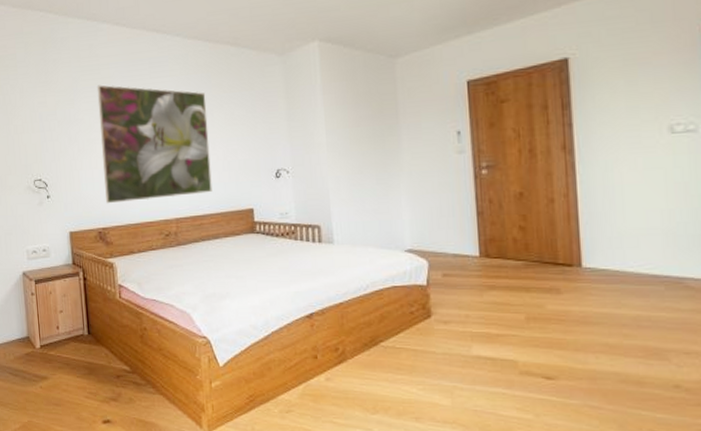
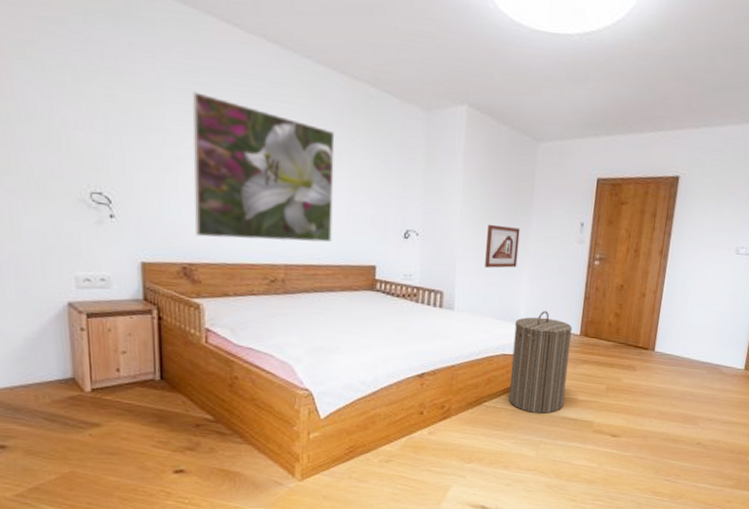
picture frame: none [356,149,393,195] -> present [485,224,521,268]
laundry hamper: none [401,233,475,352] -> present [508,311,573,414]

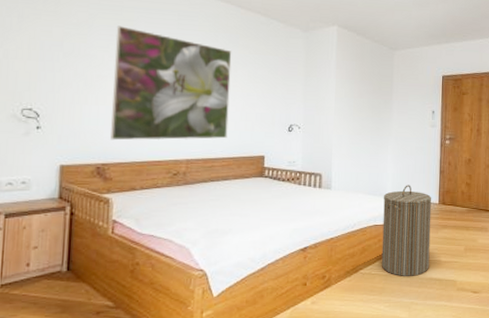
picture frame: present [485,224,521,268] -> none [356,116,384,152]

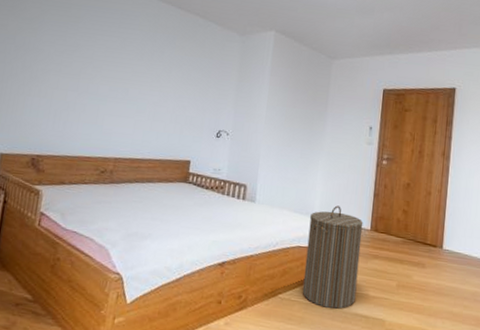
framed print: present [110,25,232,141] -> none [47,22,168,140]

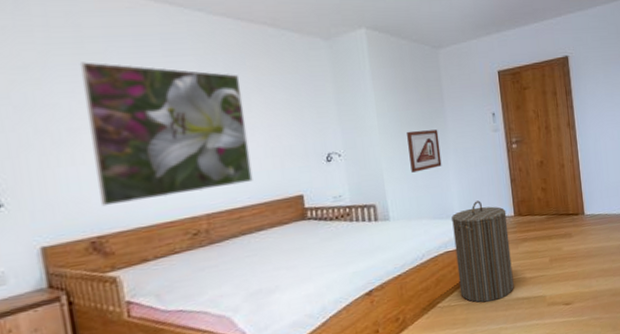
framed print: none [47,22,168,140] -> present [79,62,253,207]
picture frame: none [284,126,317,165] -> present [407,129,442,173]

